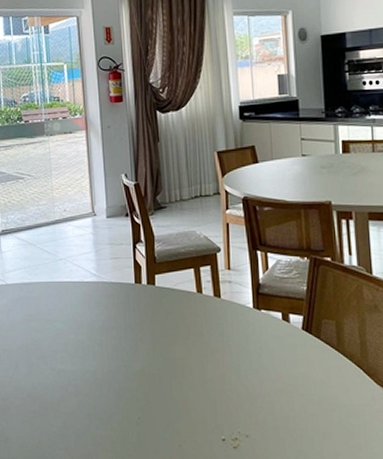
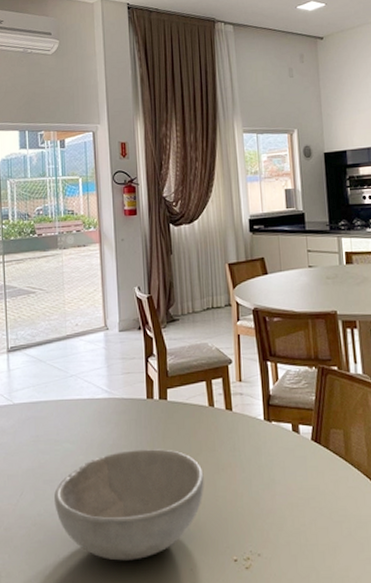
bowl: none [47,331,193,434] -> present [54,449,204,561]

